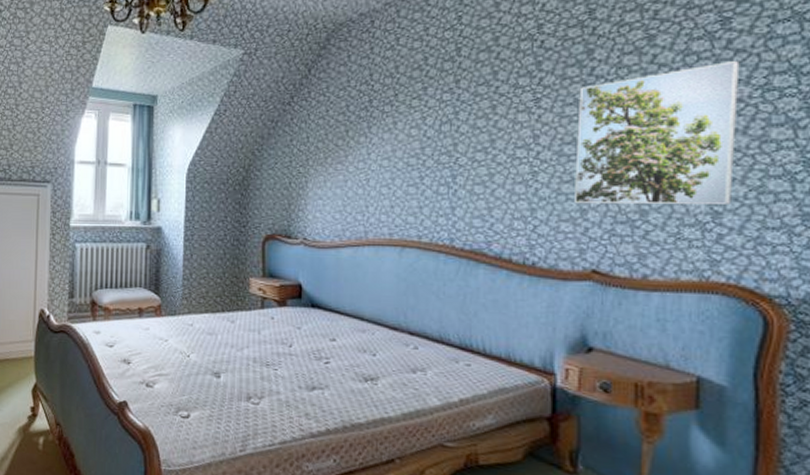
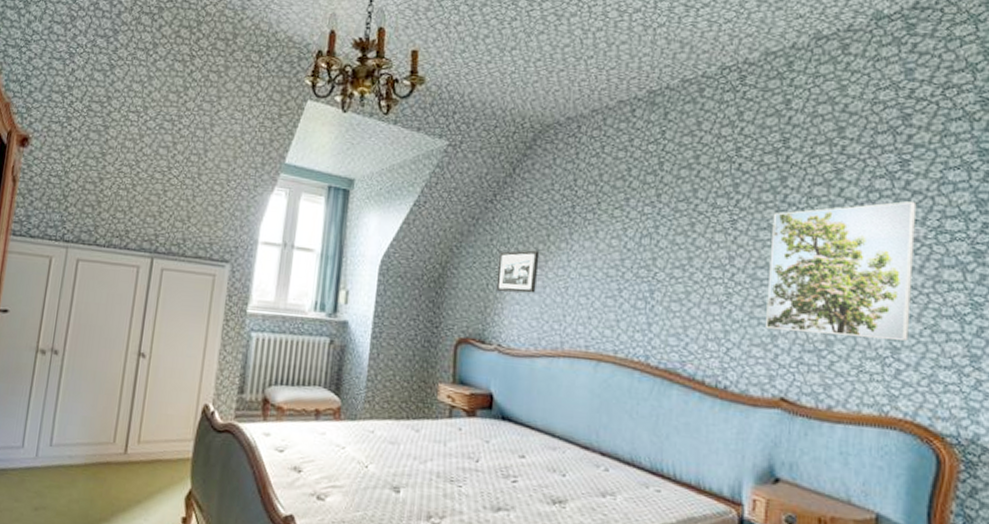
picture frame: none [298,147,339,189] -> present [496,250,540,293]

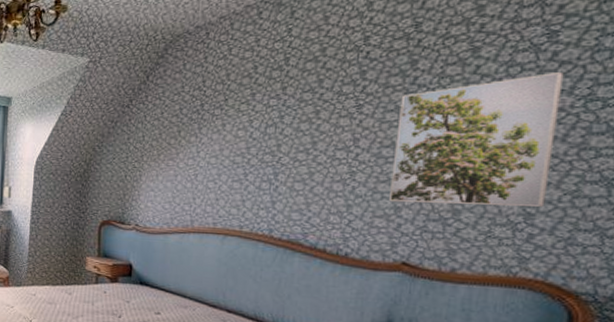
picture frame: present [496,250,540,293] -> none [133,145,172,182]

